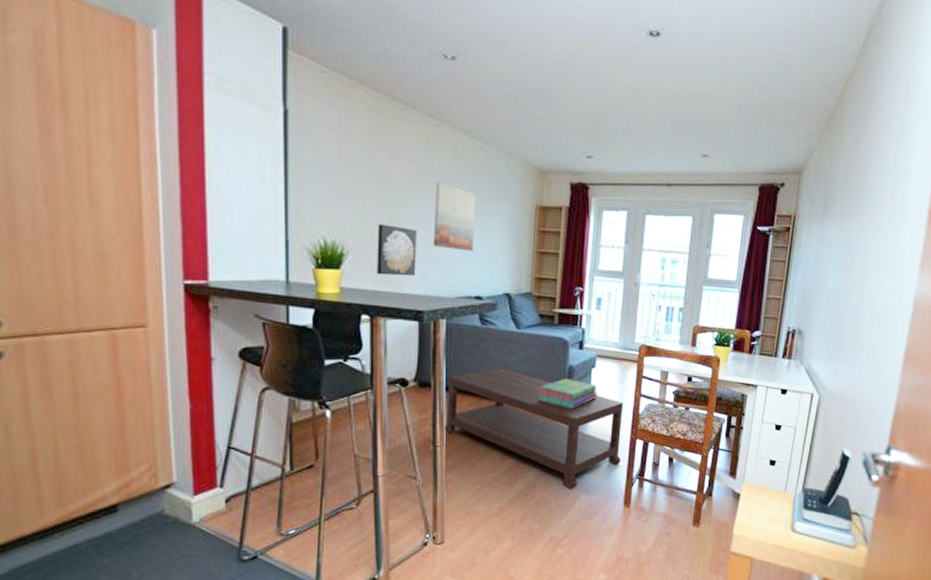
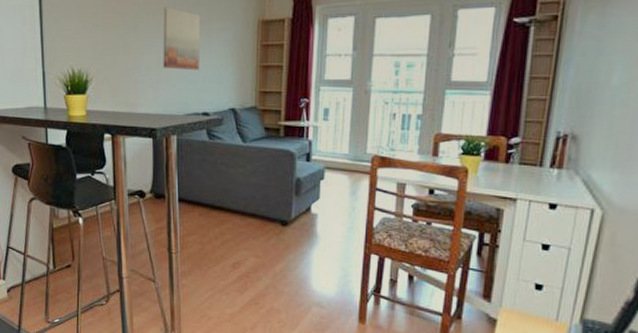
wall art: present [377,224,417,277] -> none [115,51,149,97]
coffee table: present [444,368,624,488] -> none [178,180,356,300]
stack of books: present [537,379,598,409] -> none [265,191,327,221]

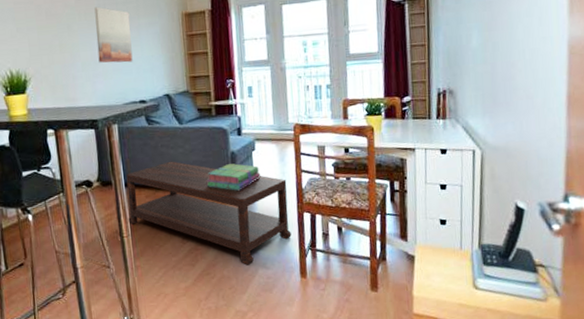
coffee table: none [178,180,356,300] -> present [126,161,292,264]
stack of books: none [265,191,327,221] -> present [206,163,261,191]

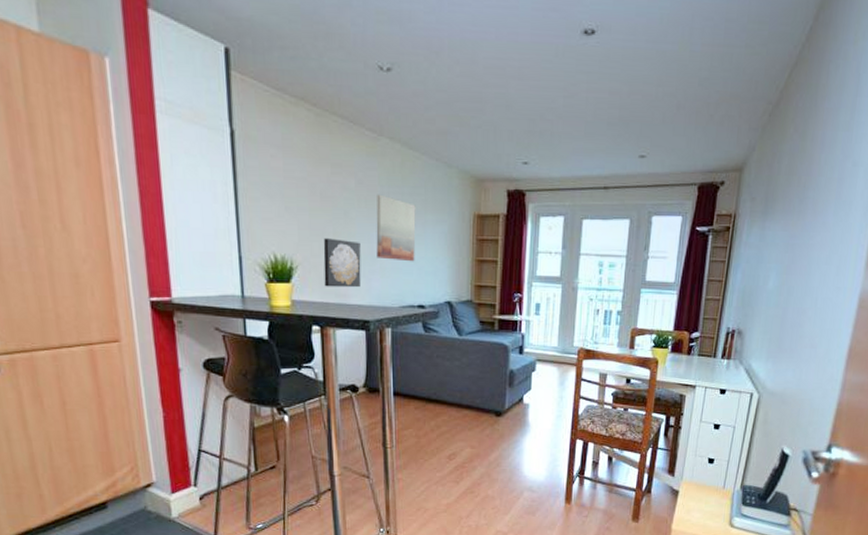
wall art: none [51,50,88,94] -> present [323,238,362,288]
coffee table: present [126,161,292,264] -> none [393,373,564,486]
stack of books: present [206,163,261,191] -> none [480,383,538,411]

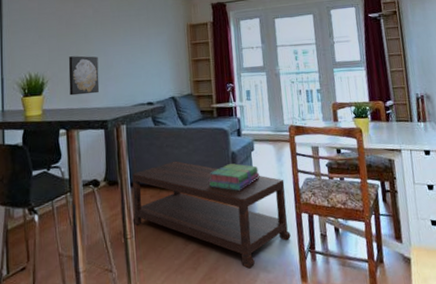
wall art: present [376,194,416,262] -> none [110,18,142,68]
coffee table: none [393,373,564,486] -> present [132,160,291,268]
stack of books: none [480,383,538,411] -> present [208,163,260,191]

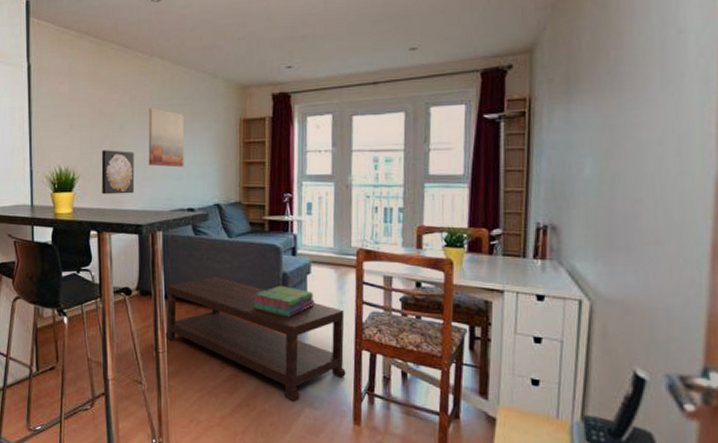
wall art: none [110,18,142,68] -> present [148,107,185,168]

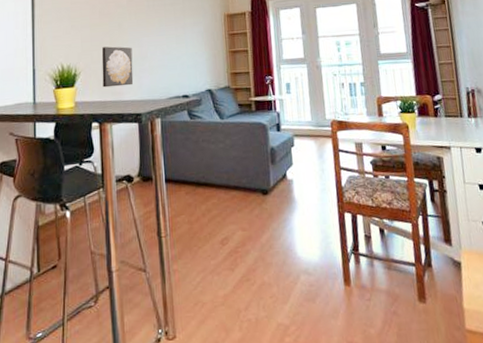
wall art: present [148,107,185,168] -> none [144,7,178,59]
coffee table: present [165,276,346,401] -> none [167,156,333,270]
stack of books: present [253,286,315,317] -> none [246,160,301,188]

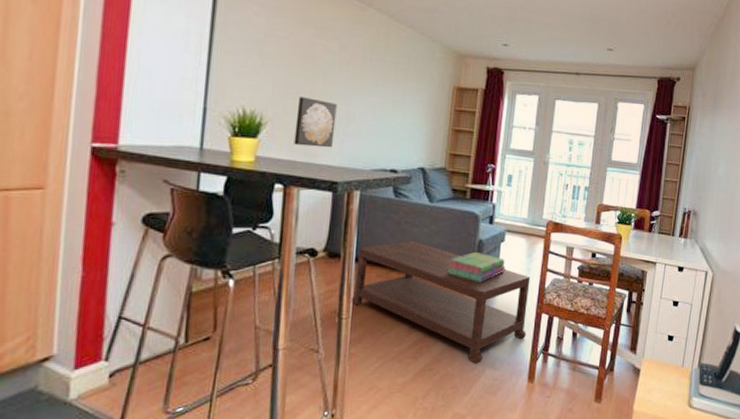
coffee table: none [167,156,333,270] -> present [351,240,531,363]
stack of books: none [246,160,301,188] -> present [446,252,506,282]

